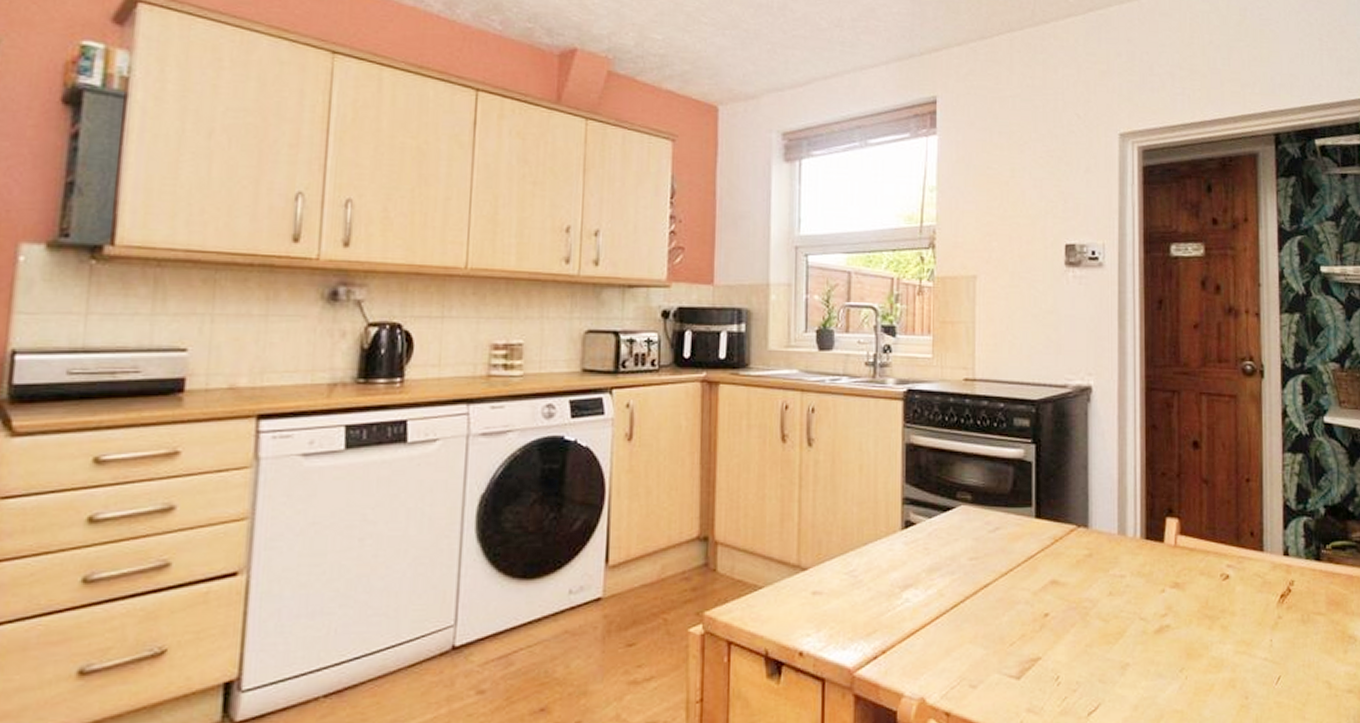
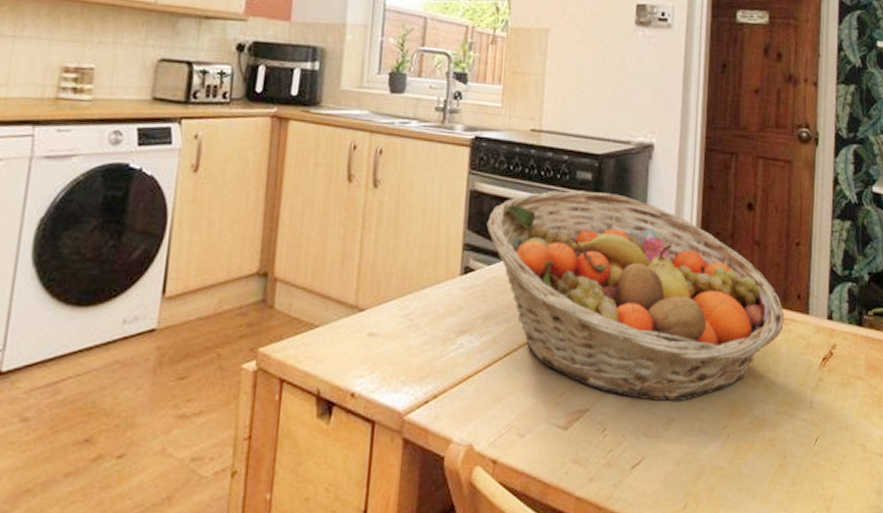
fruit basket: none [925,437,1238,646] -> present [486,190,784,401]

